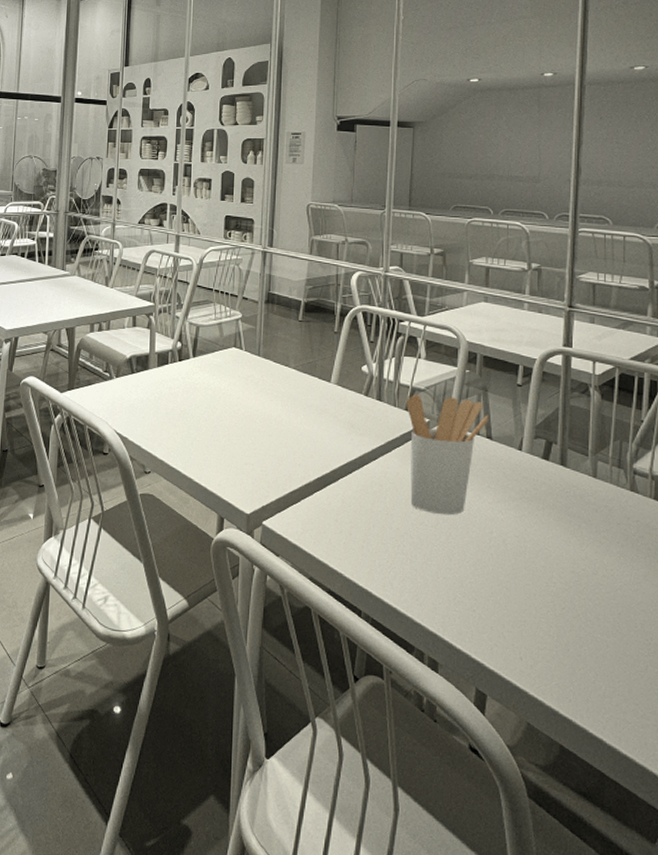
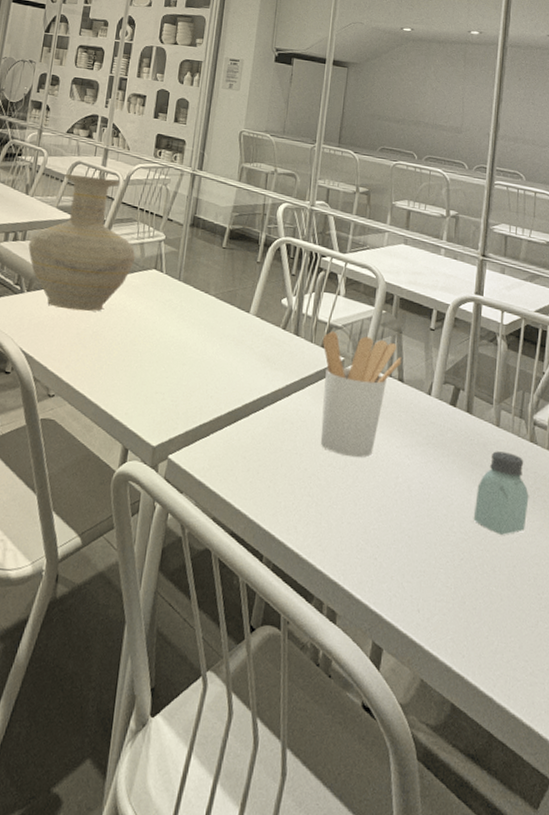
vase: none [112,264,215,392] -> present [28,174,136,312]
saltshaker: none [573,502,632,584] -> present [473,451,529,535]

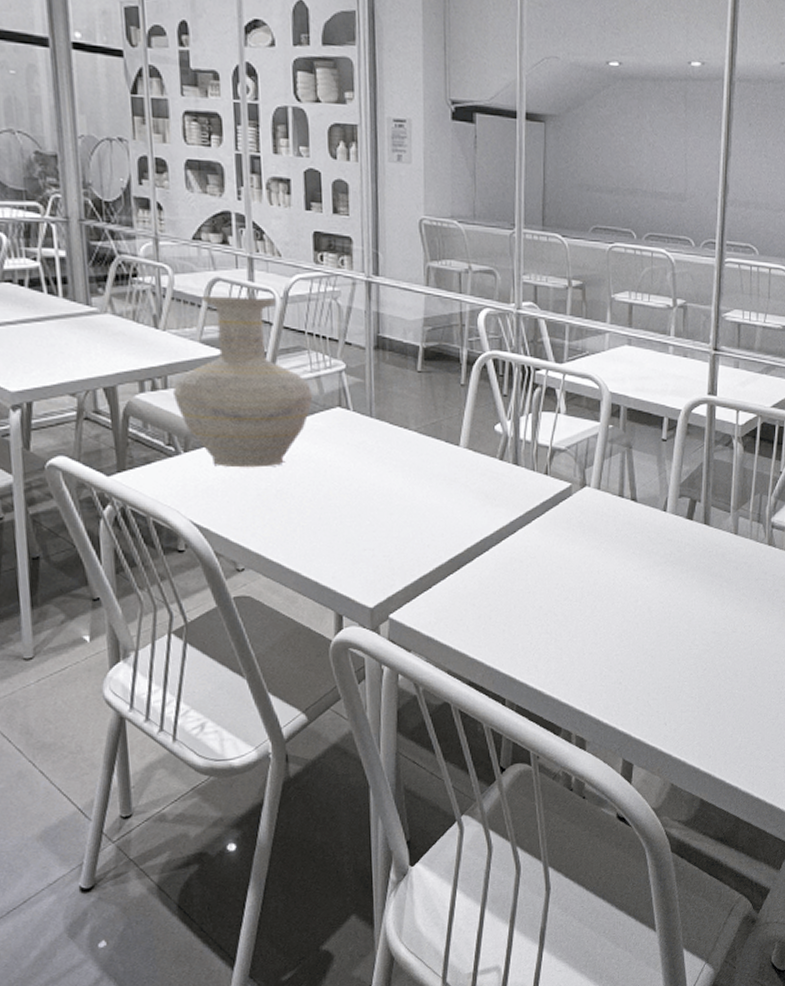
utensil holder: present [320,331,402,458] -> none [546,455,634,588]
saltshaker: present [473,451,529,535] -> none [714,559,768,640]

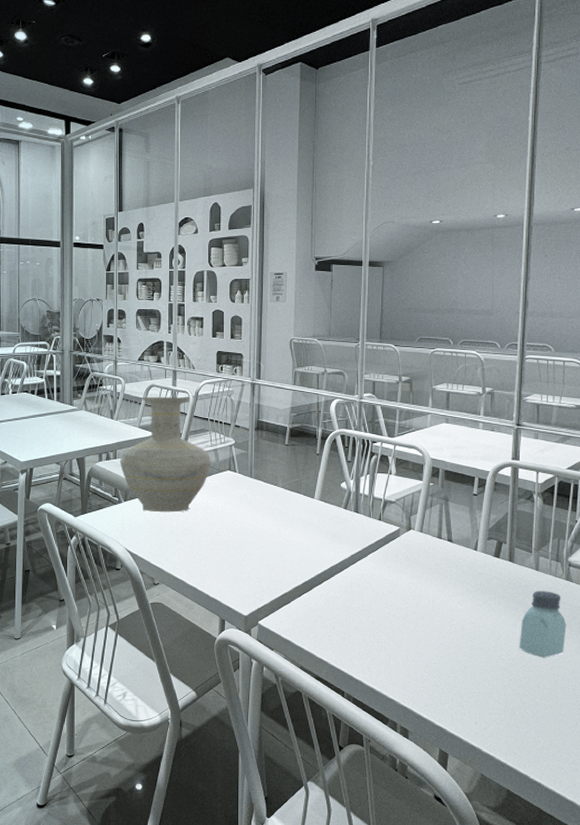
saltshaker: none [714,559,768,640] -> present [519,591,567,658]

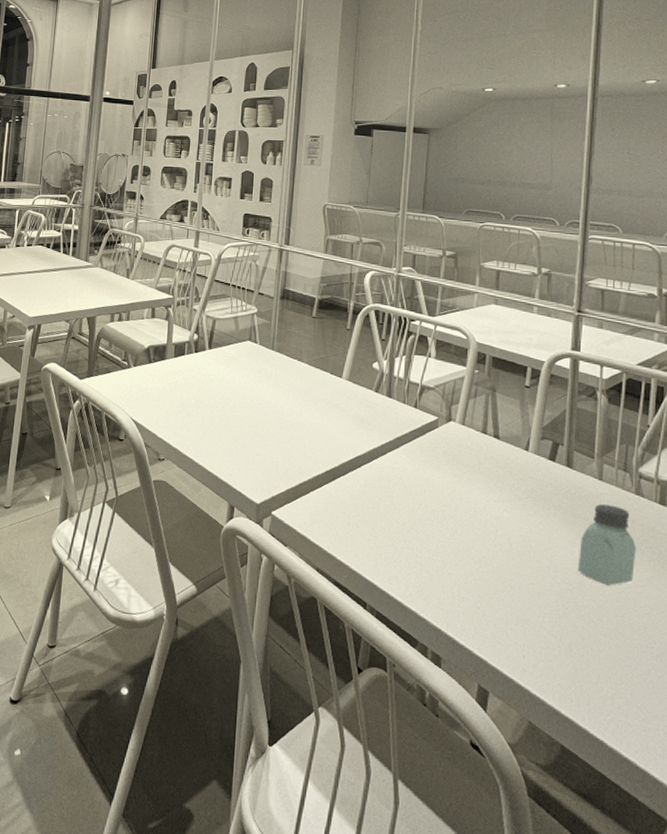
vase: present [119,397,212,513] -> none [132,257,231,383]

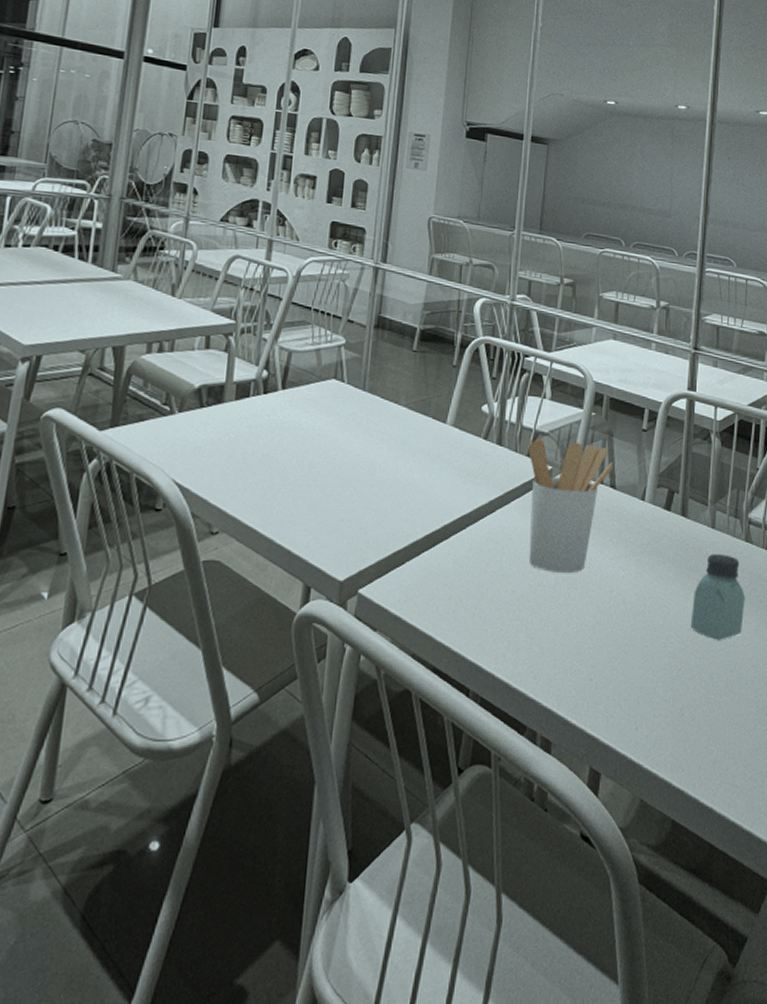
utensil holder: none [416,392,497,512] -> present [528,438,614,574]

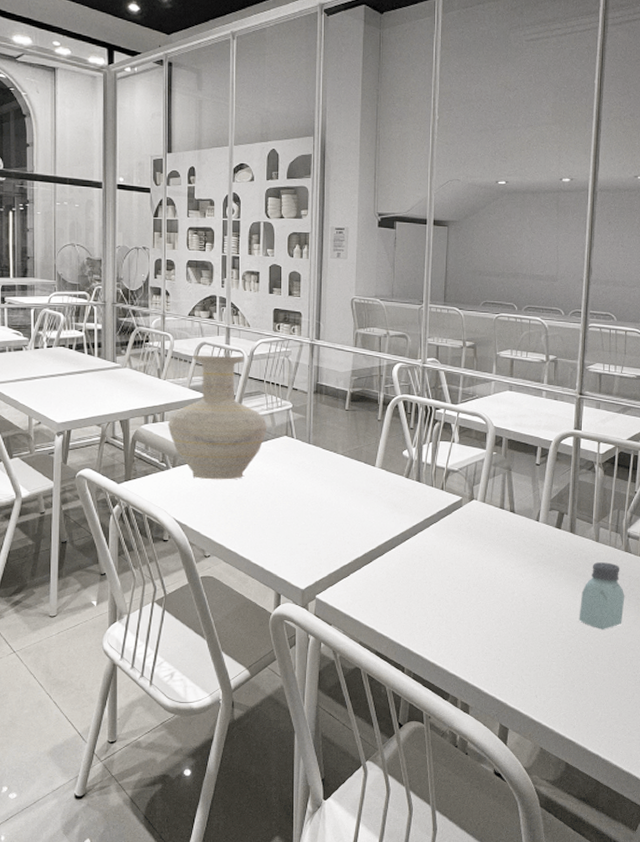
vase: none [177,271,311,432] -> present [167,356,268,480]
utensil holder: present [528,438,614,574] -> none [442,475,512,580]

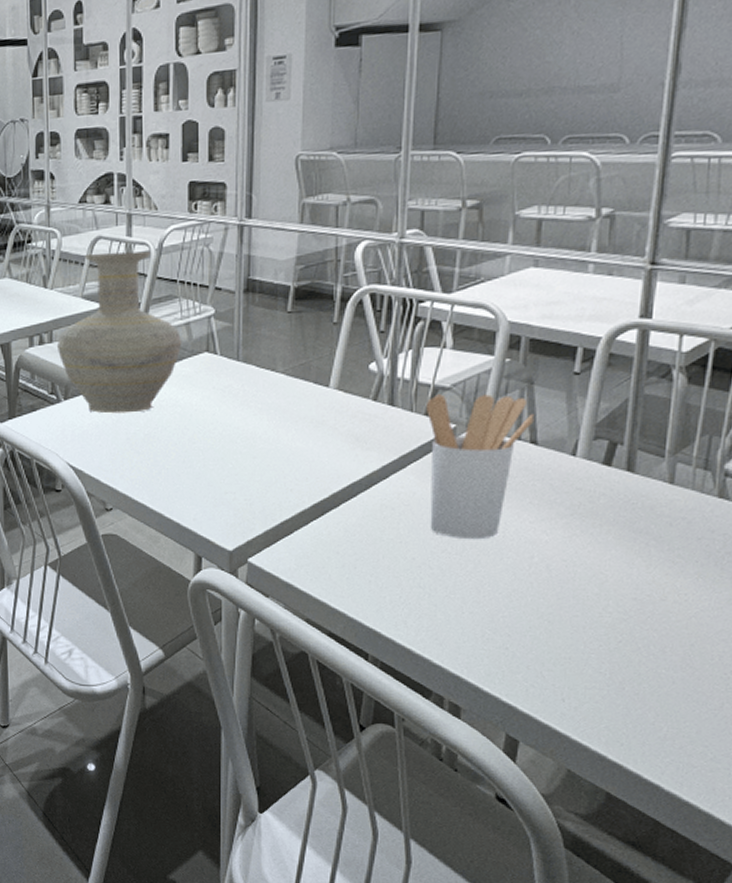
utensil holder: none [442,475,512,580] -> present [427,394,535,540]
saltshaker: present [579,562,625,629] -> none [635,514,715,611]

